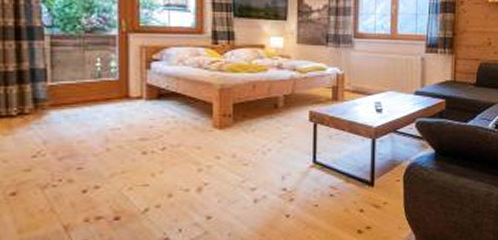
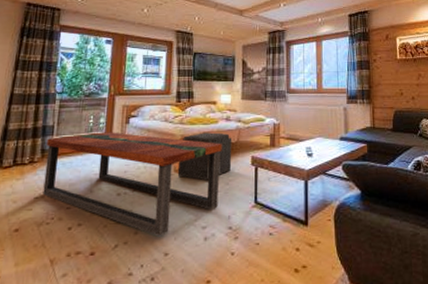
bench: none [39,78,273,199] -> present [43,132,222,237]
ottoman: none [218,82,286,138] -> present [177,132,232,181]

